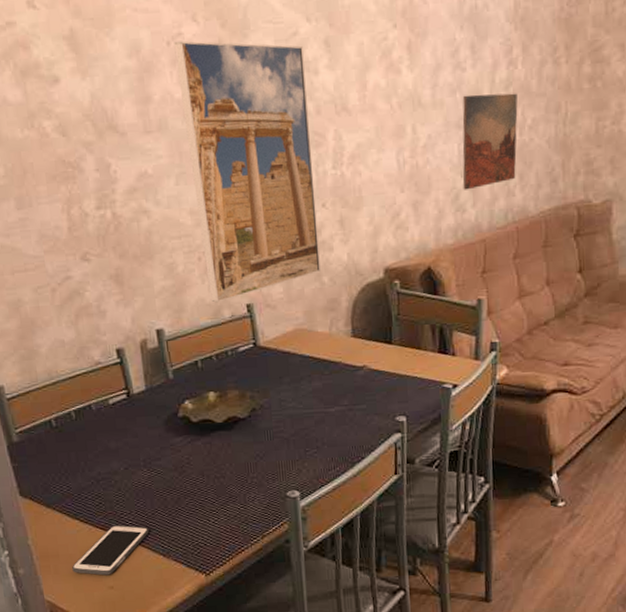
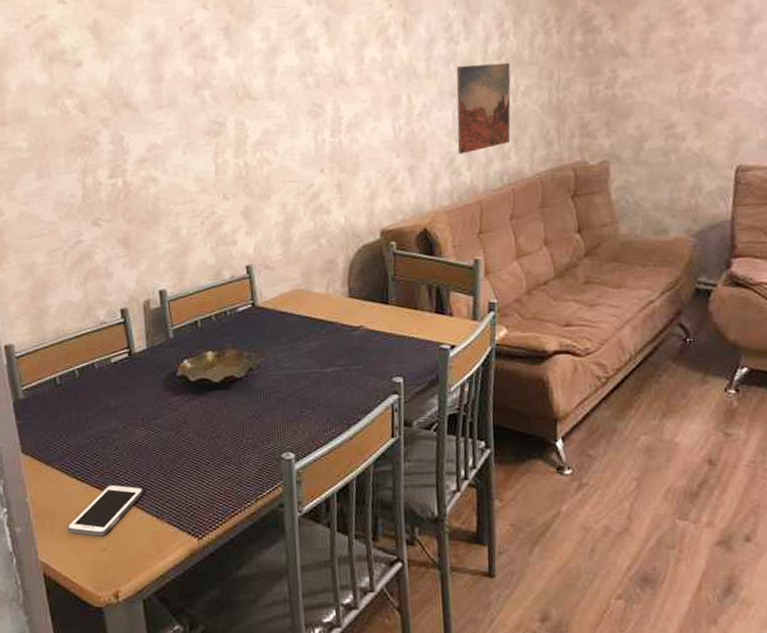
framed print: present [174,41,320,303] -> none [186,26,318,265]

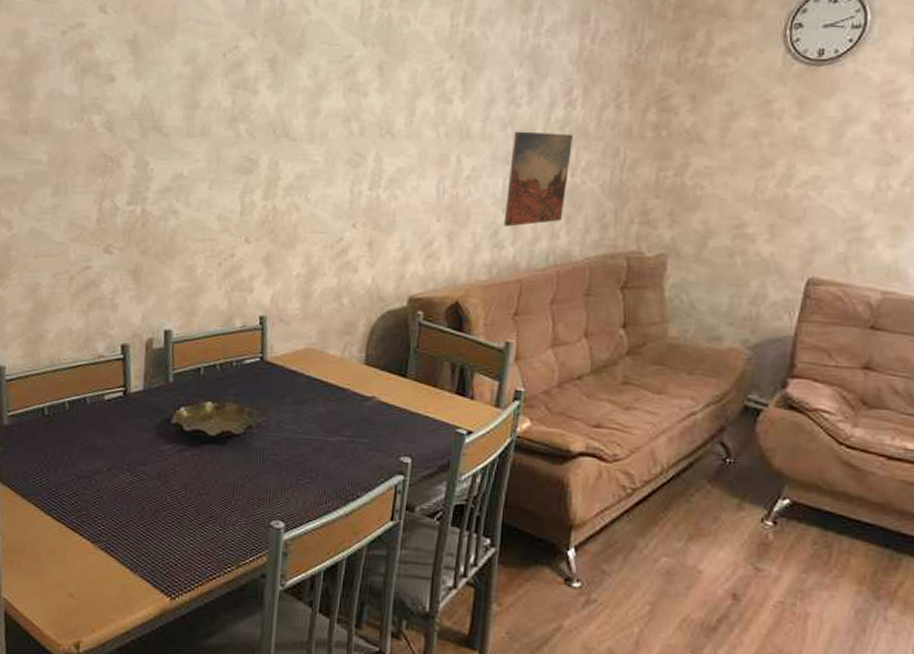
cell phone: present [67,484,144,537] -> none [35,528,121,582]

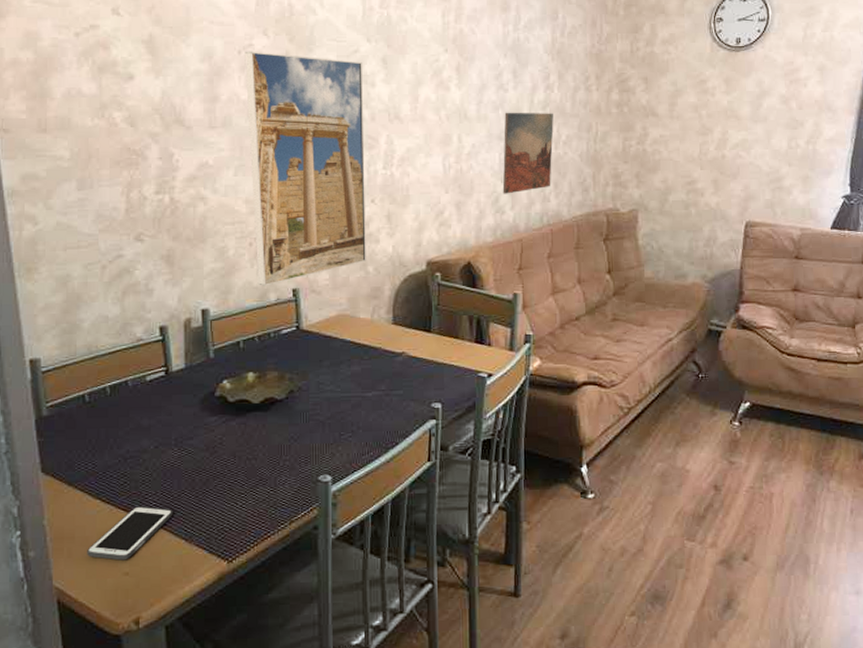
cell phone: none [35,528,121,582] -> present [87,506,173,561]
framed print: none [224,53,355,311] -> present [245,51,366,286]

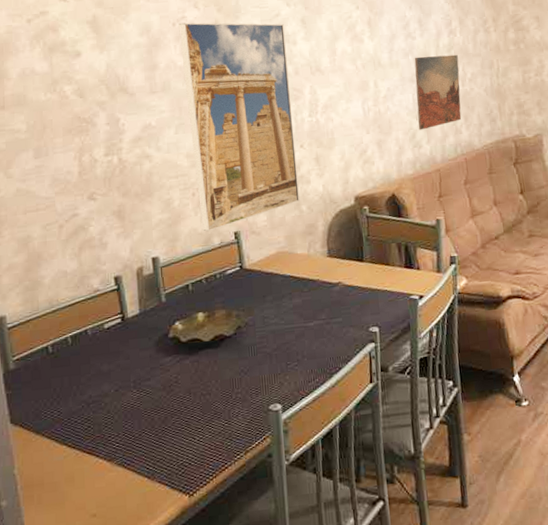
cell phone: present [87,506,173,561] -> none [56,447,136,503]

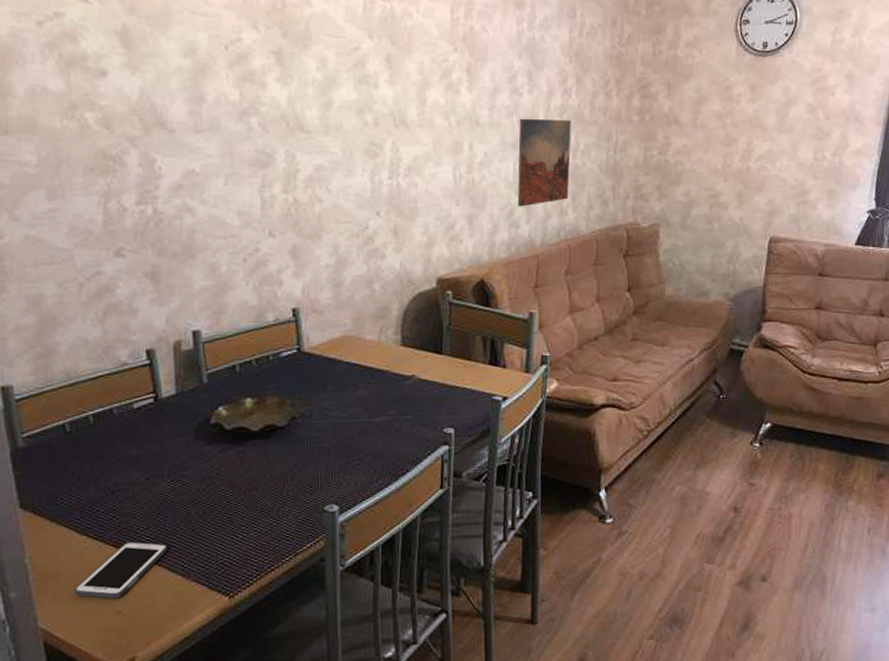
cell phone: none [56,447,136,503] -> present [74,541,168,599]
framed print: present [178,22,299,232] -> none [232,46,372,306]

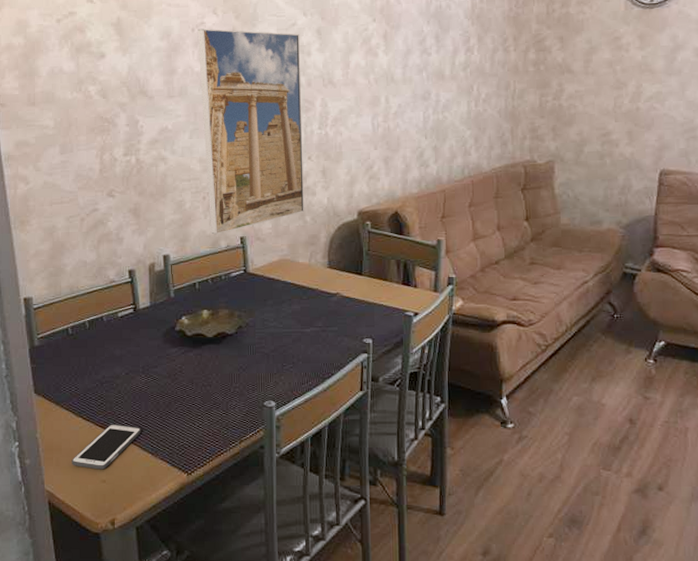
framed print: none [232,46,372,306] -> present [197,28,304,235]
wall art: present [517,118,571,207] -> none [426,73,474,149]

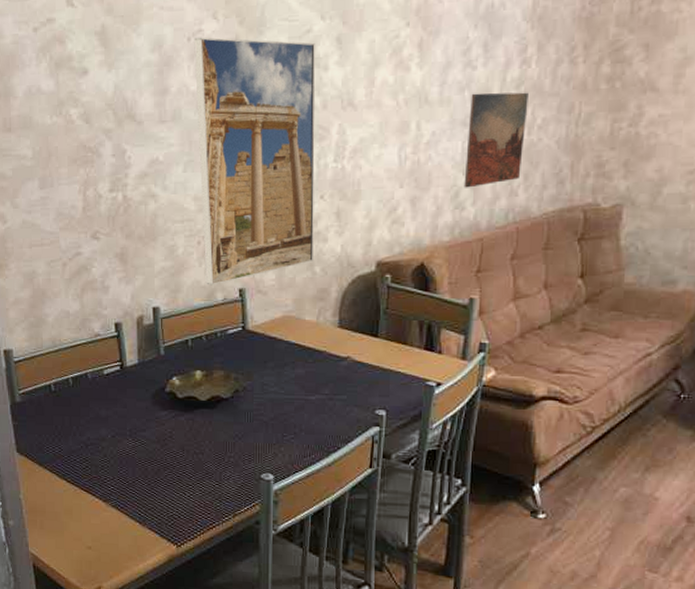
cell phone: present [72,424,142,470] -> none [56,489,129,536]
wall art: none [426,73,474,149] -> present [464,92,528,188]

